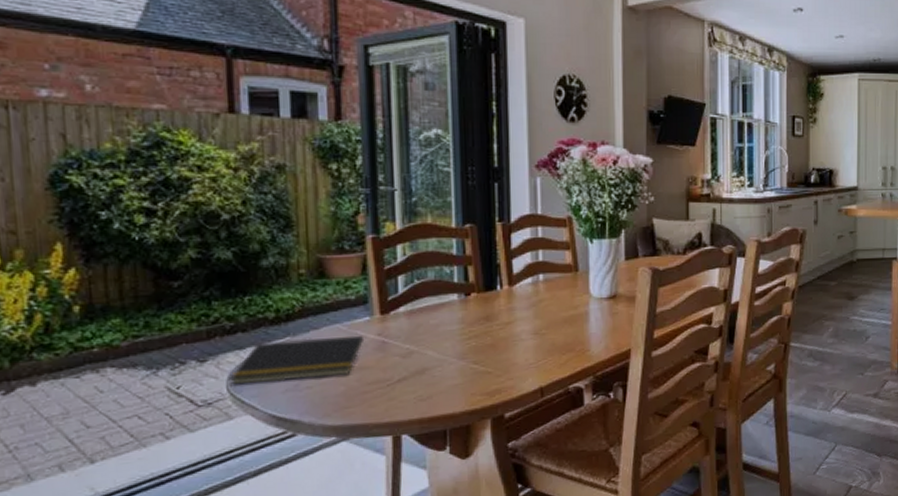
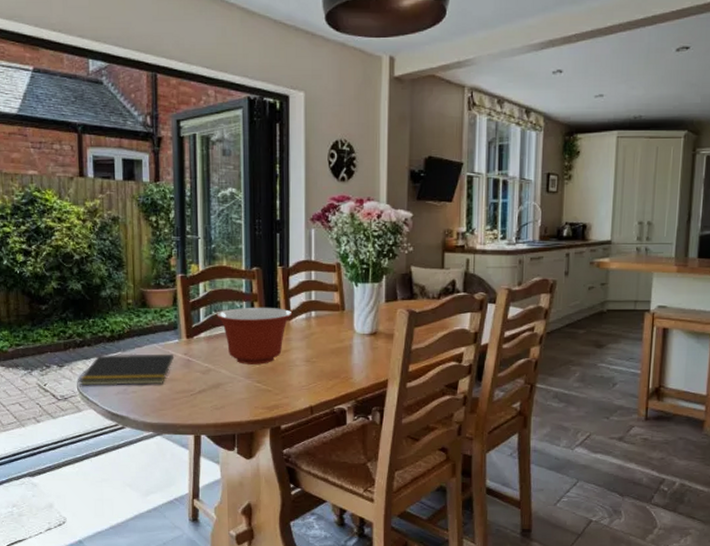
mixing bowl: none [420,271,516,343] -> present [217,307,293,364]

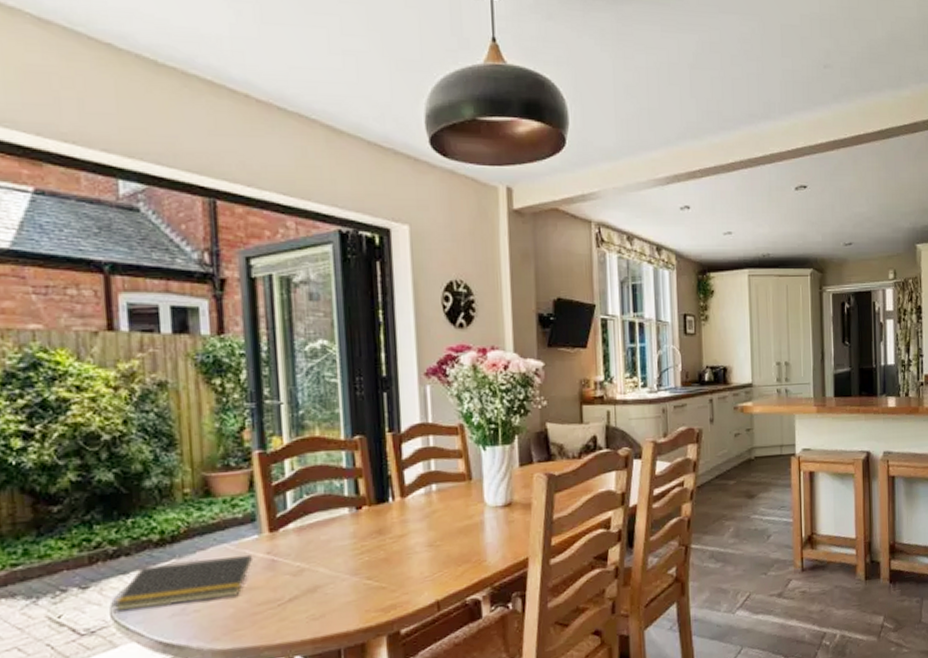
mixing bowl: present [217,307,293,364] -> none [309,483,408,558]

